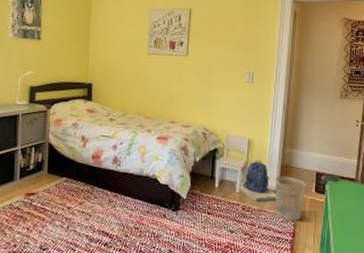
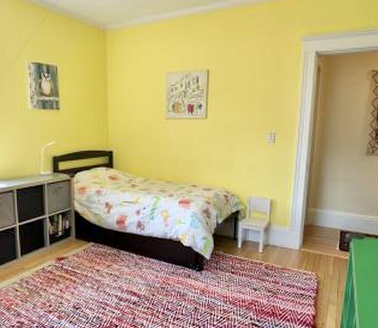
backpack: present [235,159,280,203] -> none [257,220,304,262]
wastebasket: present [275,176,307,221] -> none [299,235,330,278]

